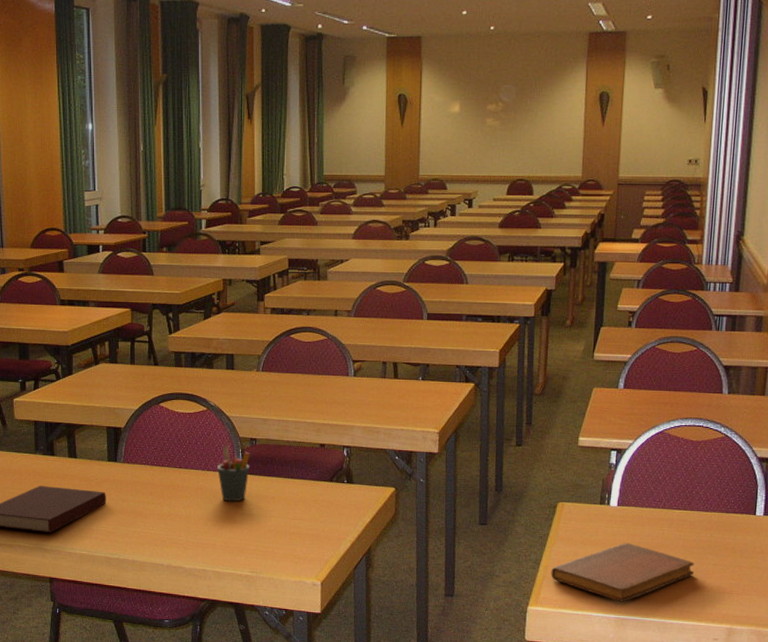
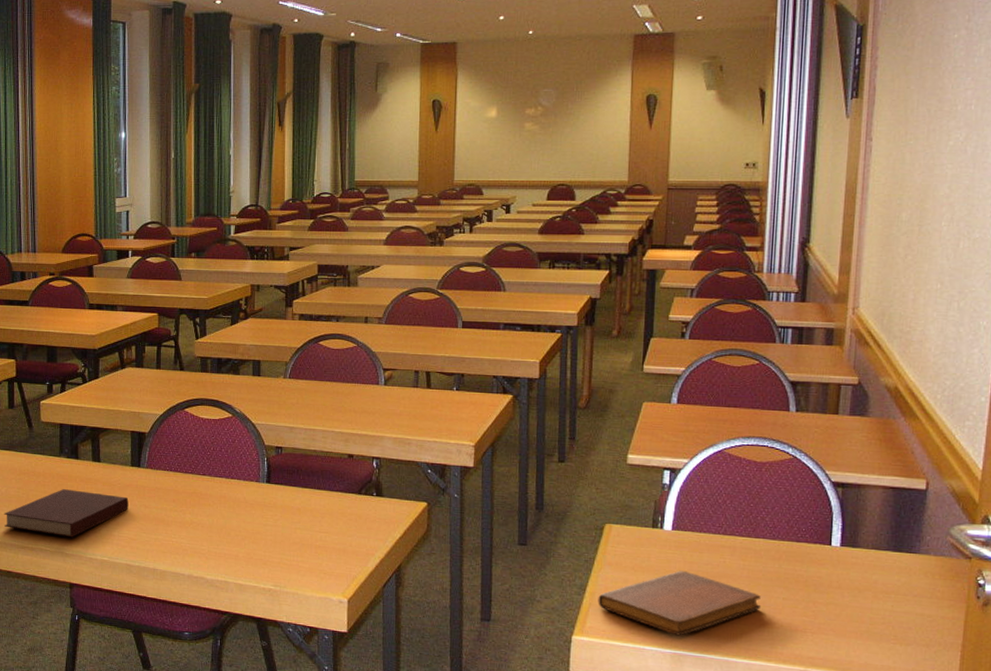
pen holder: present [217,445,250,502] -> none [241,453,276,512]

